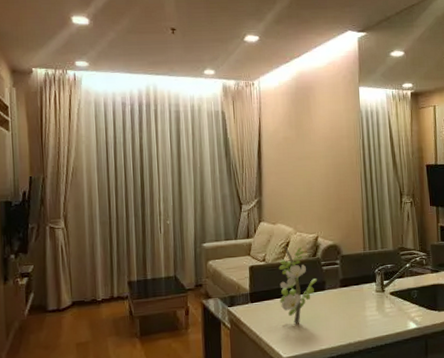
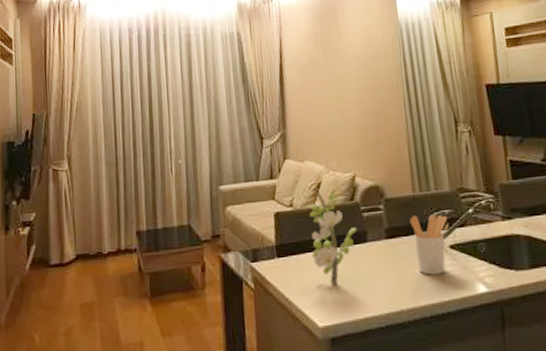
utensil holder: none [360,268,390,316] -> present [410,214,449,275]

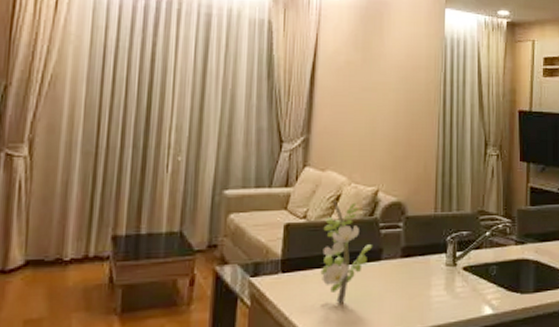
utensil holder: present [410,214,449,275] -> none [428,235,465,296]

